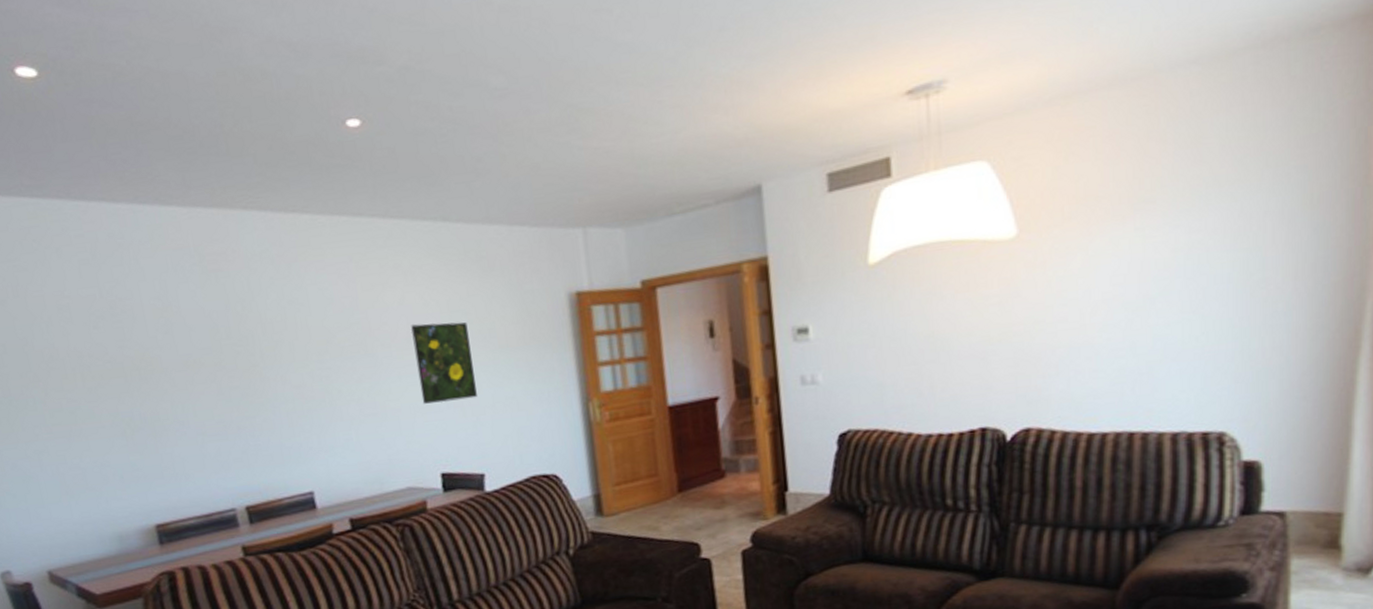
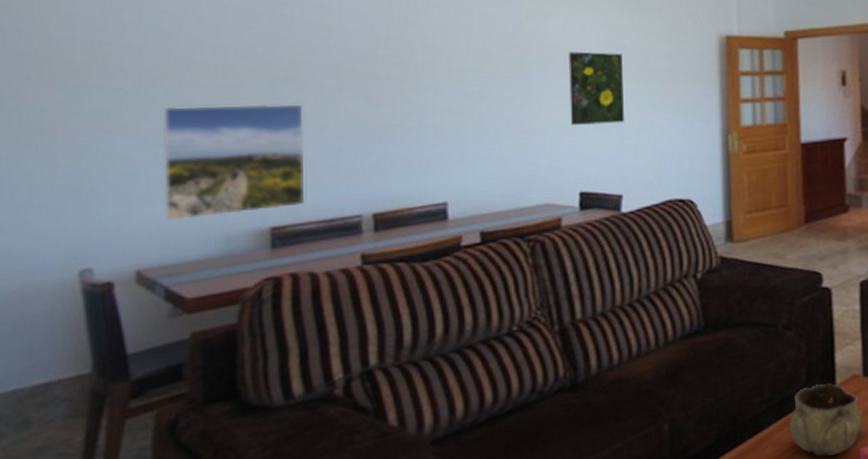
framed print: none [35,402,181,524] -> present [162,104,305,221]

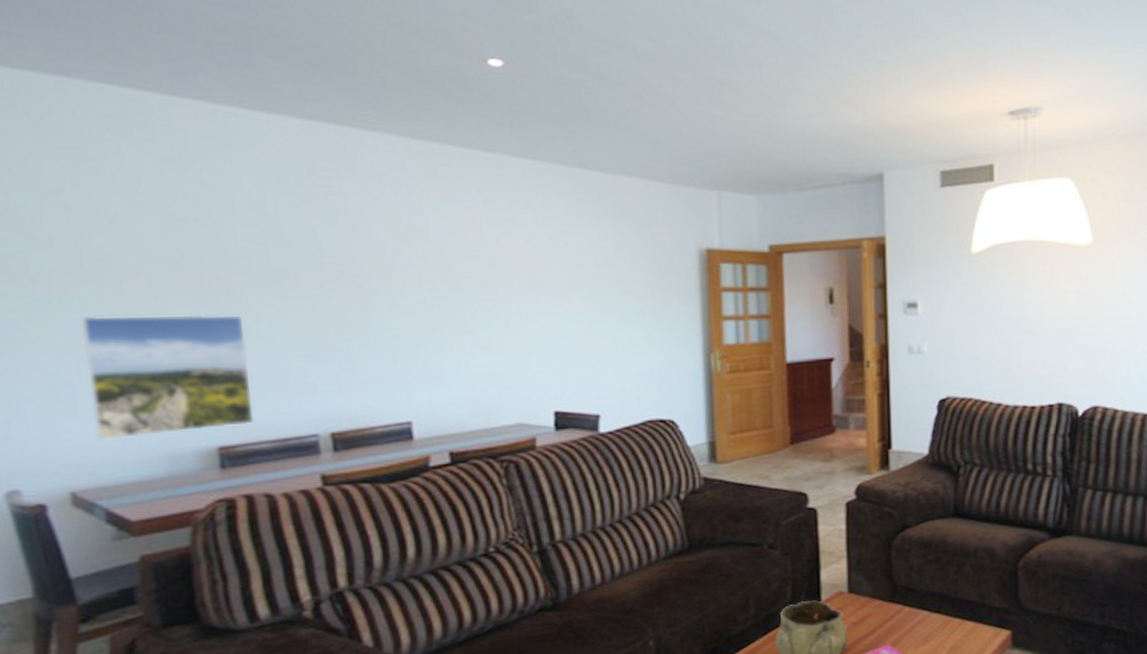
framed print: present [569,51,624,126] -> none [536,263,599,342]

